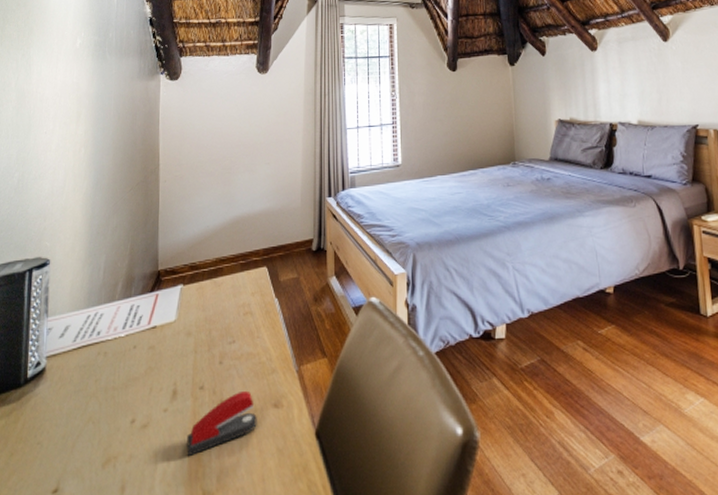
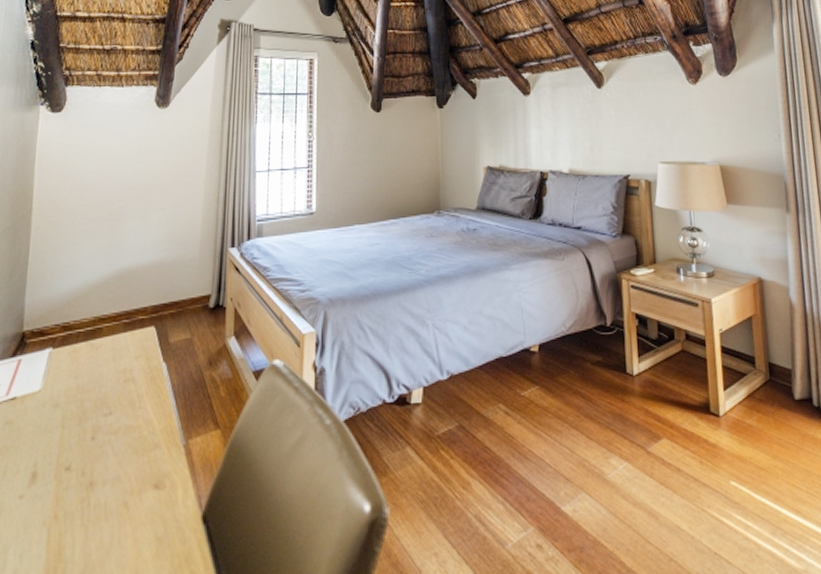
stapler: present [187,390,257,457] -> none [44,470,134,551]

